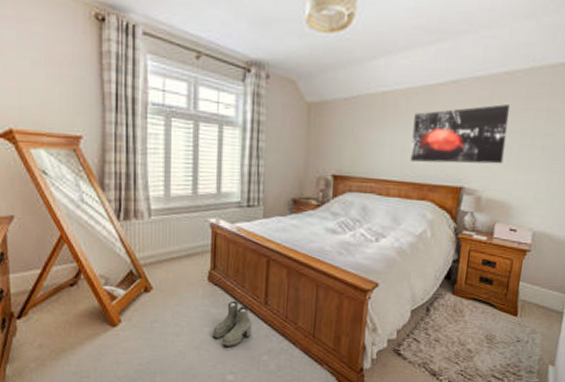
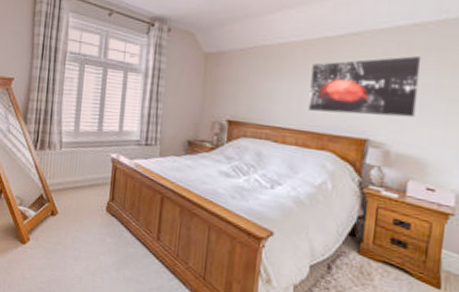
boots: present [213,300,252,346] -> none [107,232,144,278]

